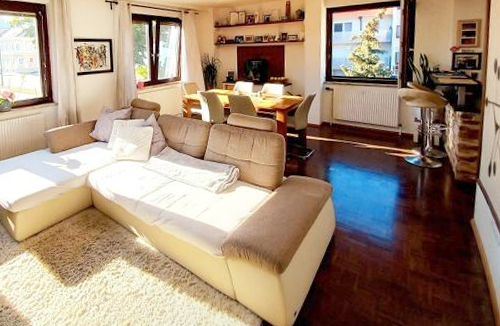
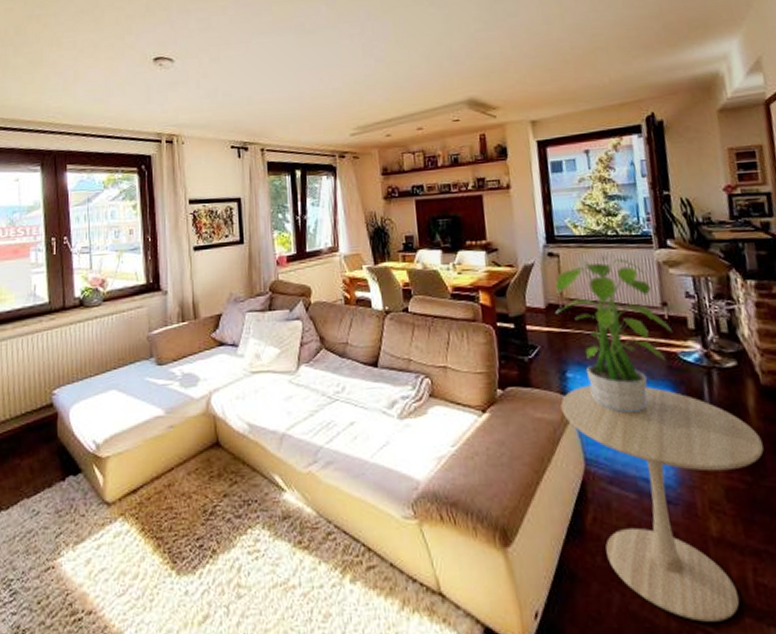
side table: none [324,176,450,319] -> present [560,385,764,622]
potted plant: none [326,93,403,195] -> present [555,258,673,413]

